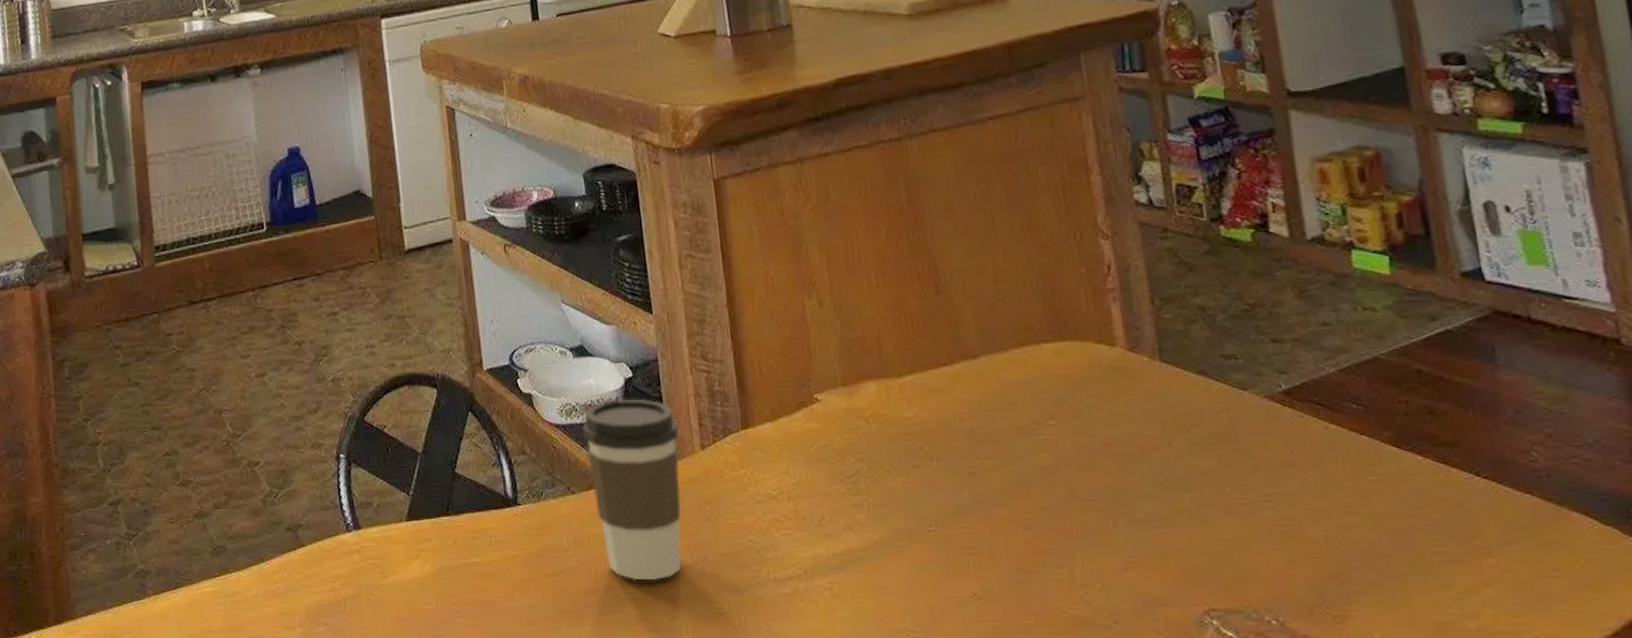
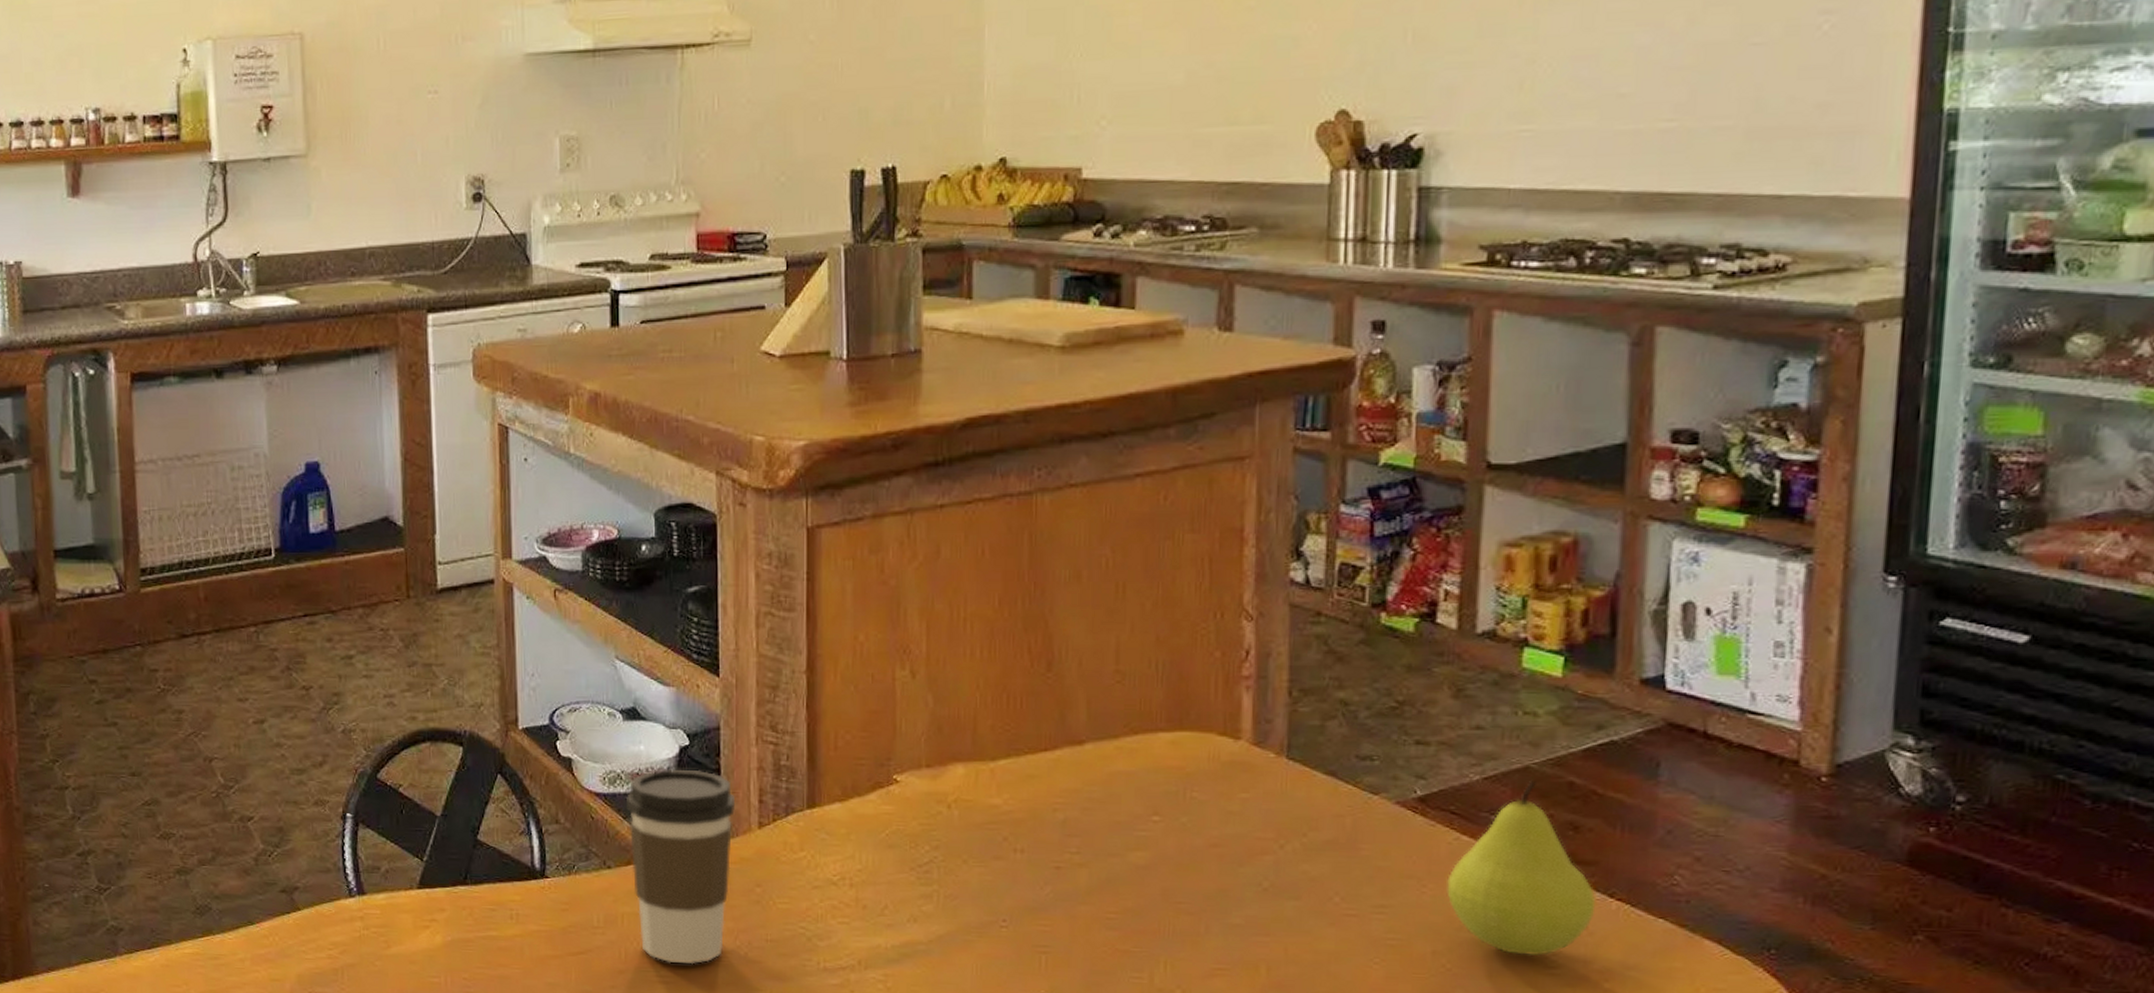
fruit: none [1324,369,1466,535] -> present [1446,779,1596,955]

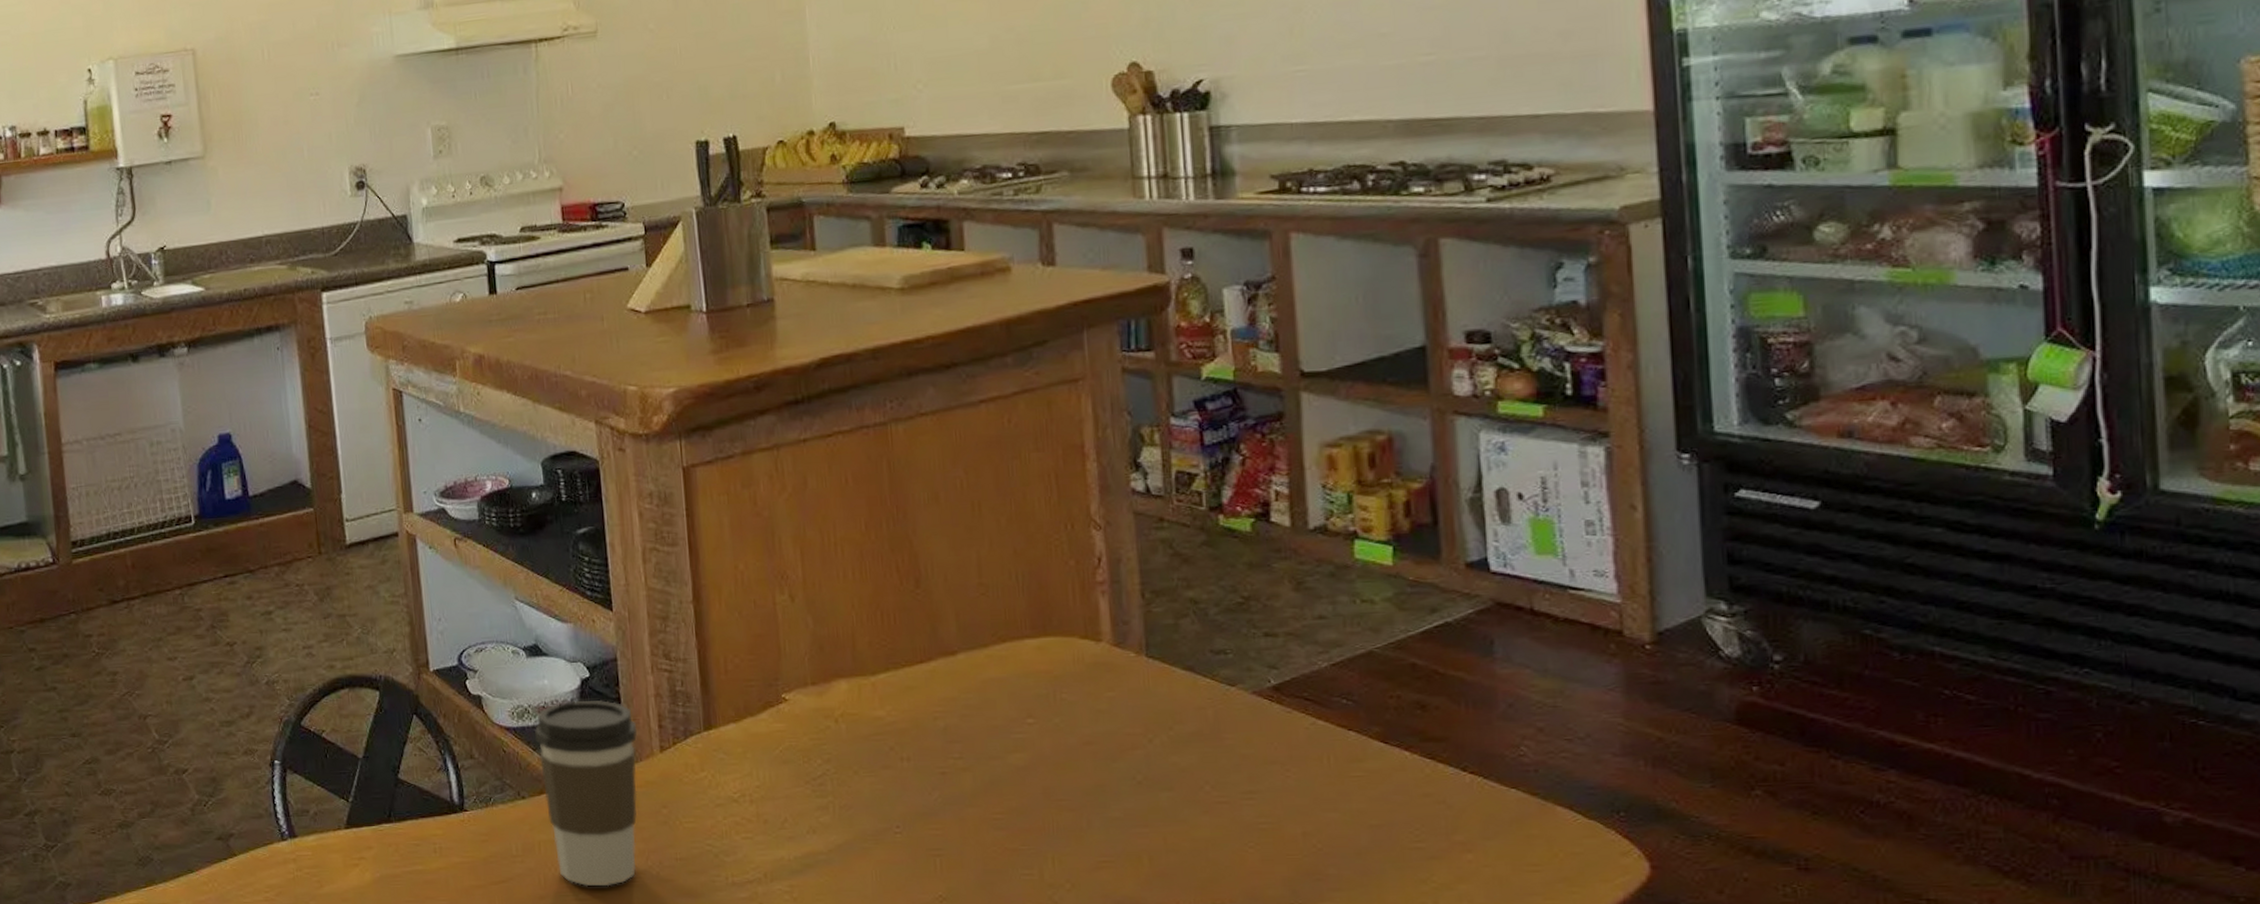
fruit: present [1446,779,1596,955] -> none [1308,663,1451,831]

